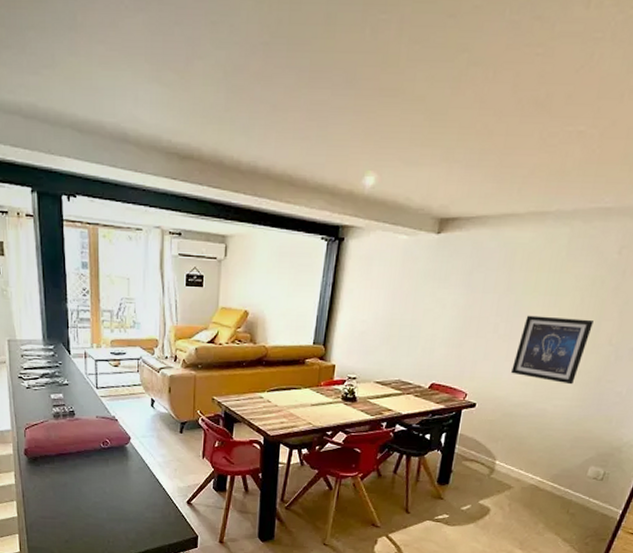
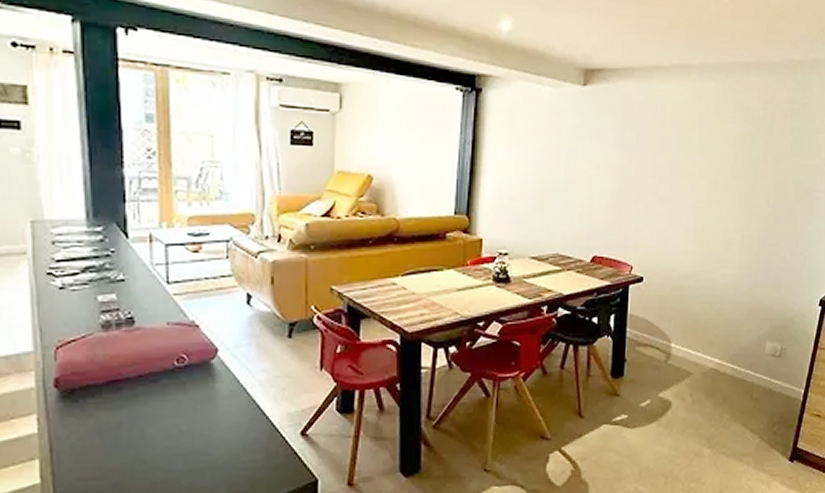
wall art: present [511,315,593,385] -> none [676,175,749,251]

